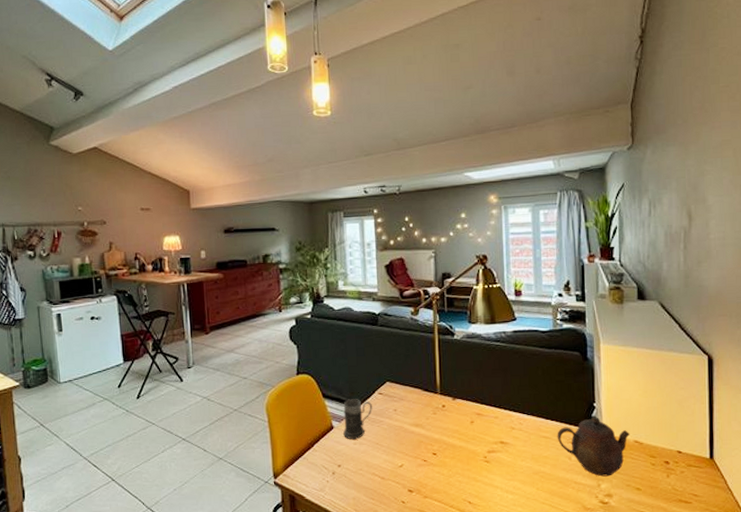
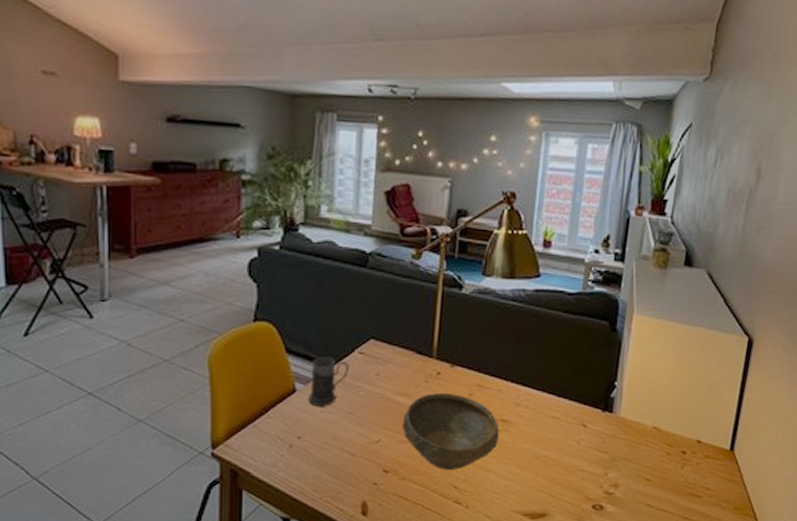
bowl: none [419,421,501,488] -> present [402,392,500,470]
teapot: present [557,417,630,477] -> none [567,397,649,465]

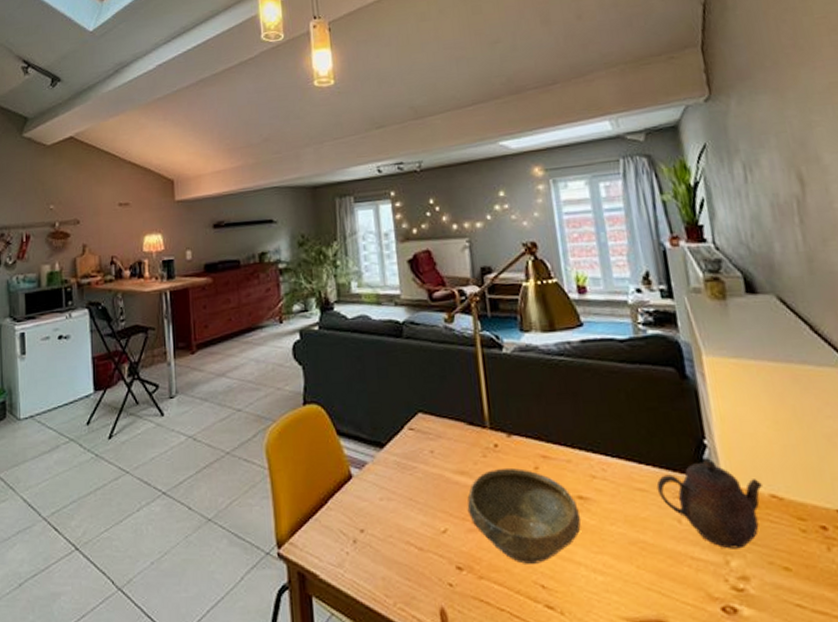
mug: present [308,357,349,407] -> none [364,436,402,494]
teapot: none [567,397,649,465] -> present [656,459,762,549]

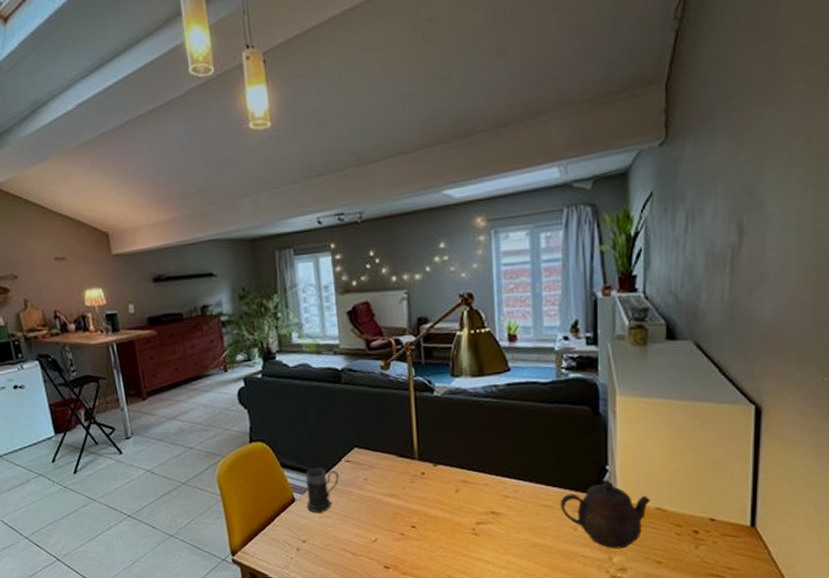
mug: none [364,436,402,494] -> present [305,468,339,513]
bowl: present [467,467,582,564] -> none [395,490,493,563]

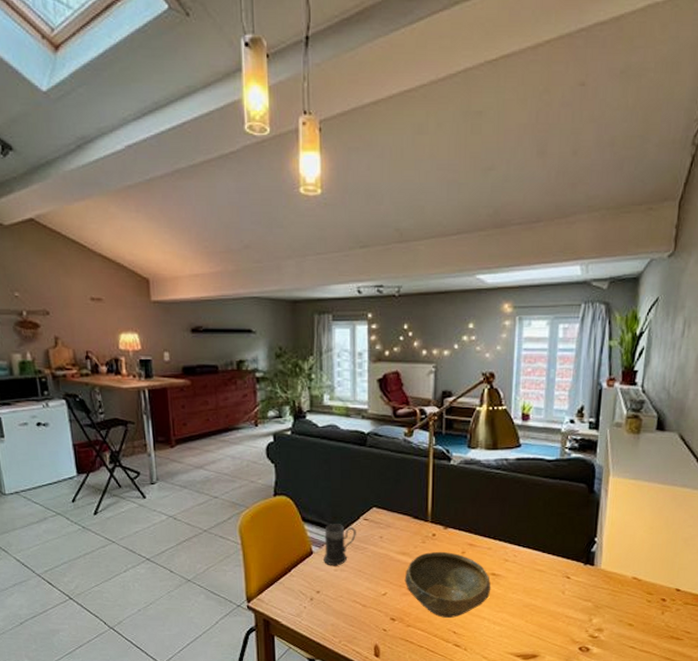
bowl: none [395,490,493,563] -> present [404,551,491,618]
teapot: present [560,481,650,549] -> none [552,552,629,612]

